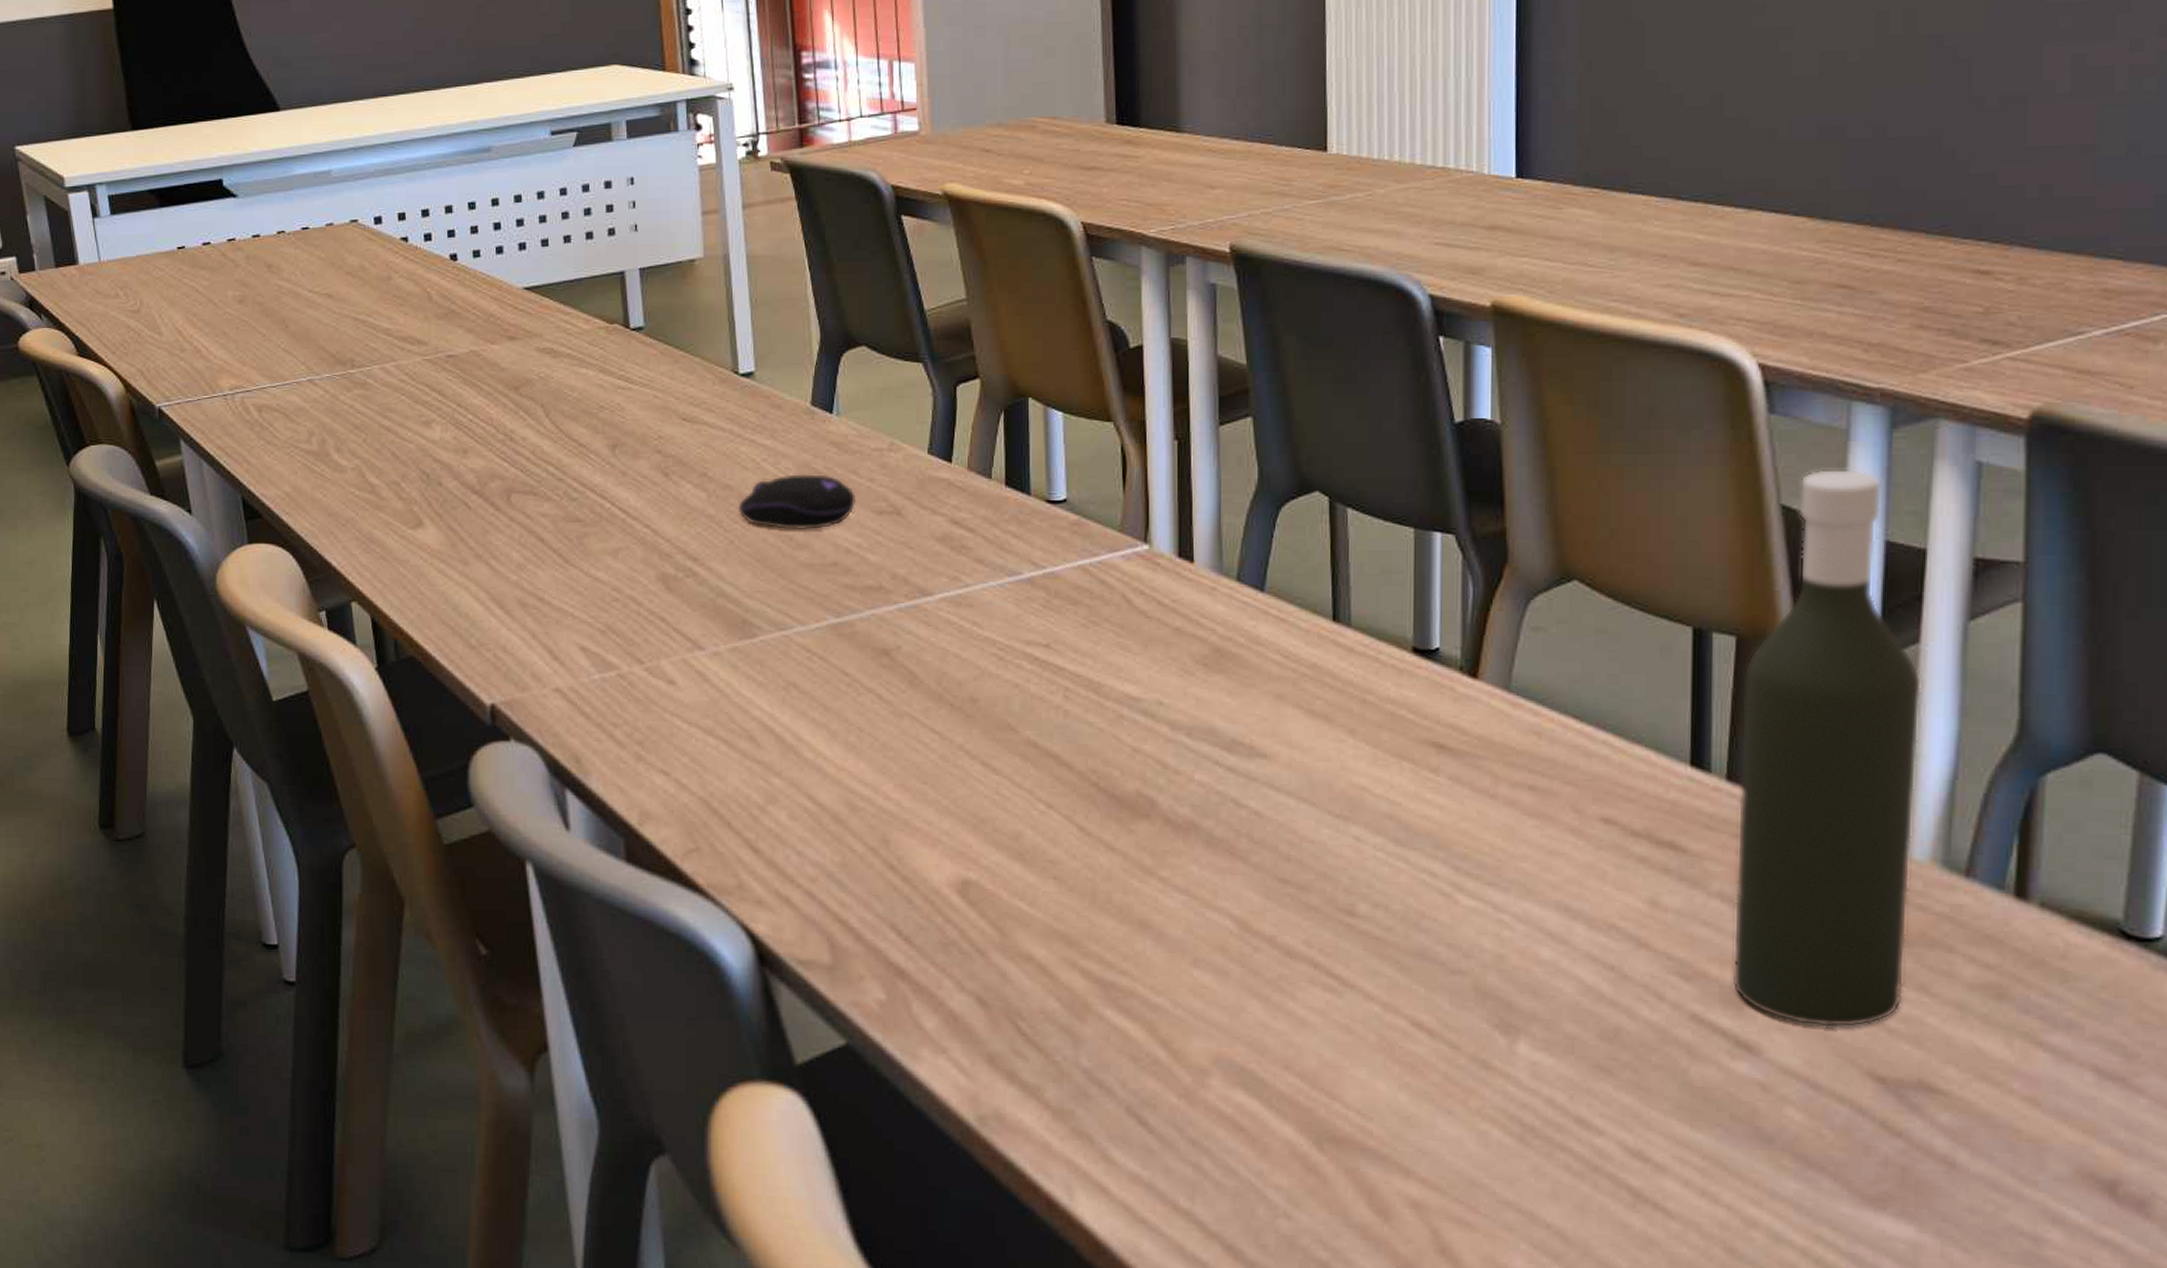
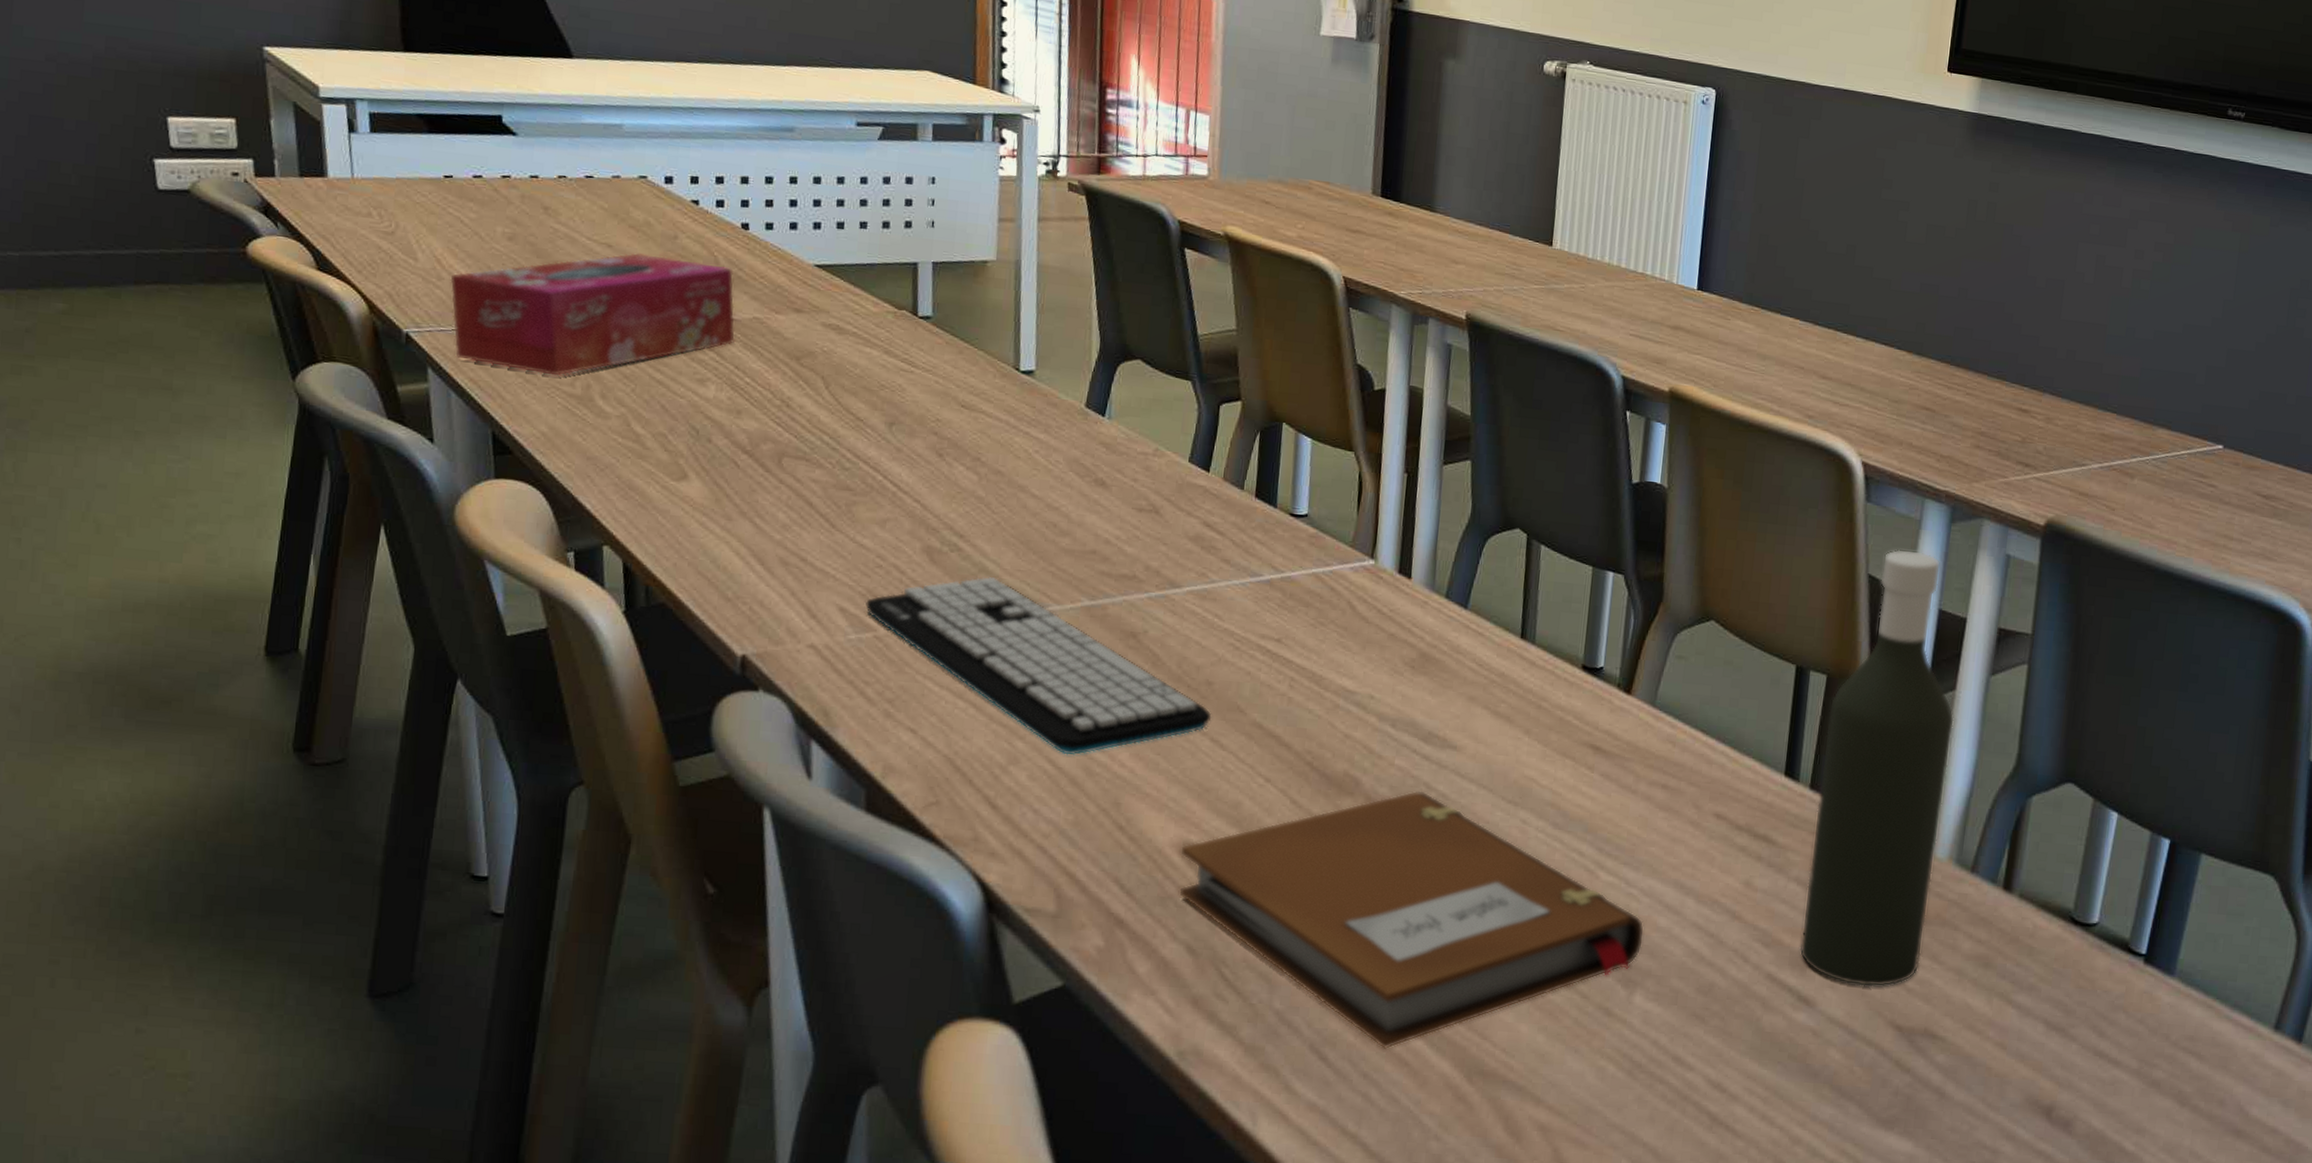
tissue box: none [192,298,454,434] -> present [450,252,735,376]
keyboard: none [605,601,980,790] -> present [864,576,1212,756]
computer mouse: present [737,474,857,529] -> none [1006,467,1120,520]
notebook: none [960,809,1523,1111] -> present [1179,790,1645,1049]

